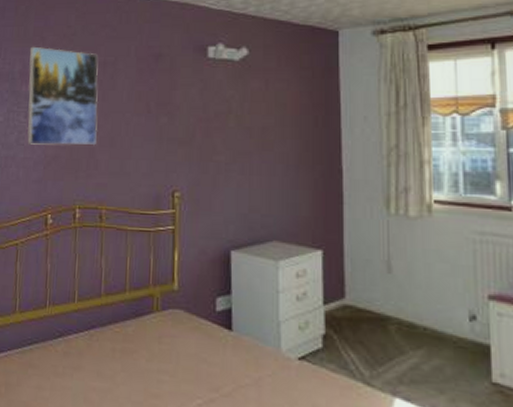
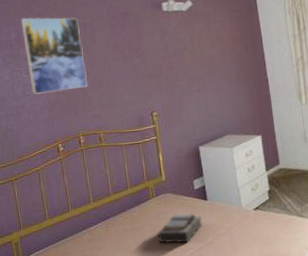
bible: none [155,340,220,387] -> present [157,213,202,244]

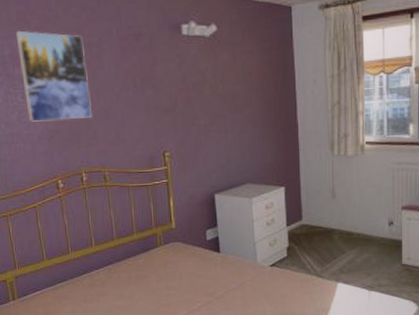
bible: present [157,213,202,244] -> none [164,264,213,296]

